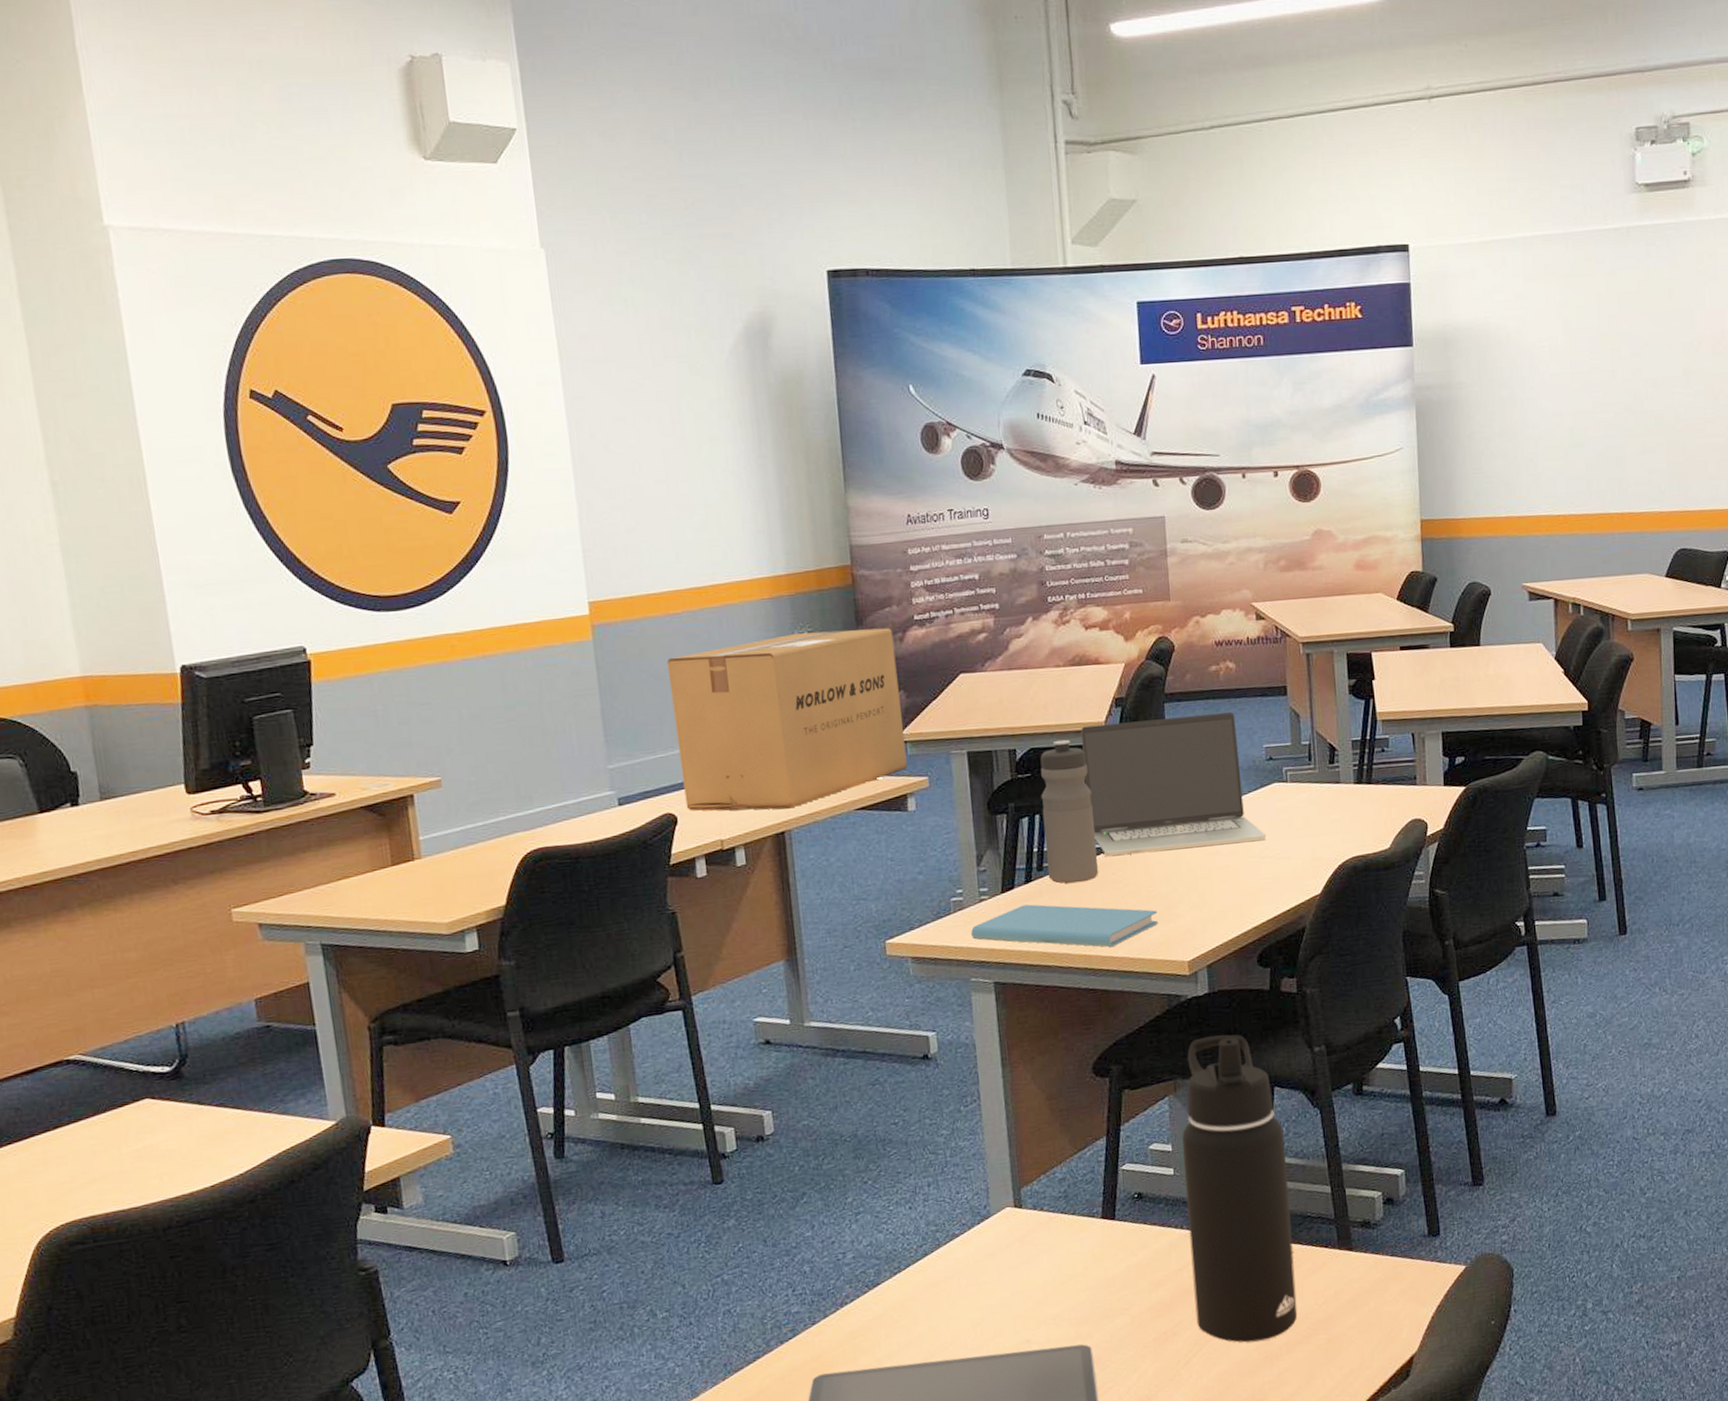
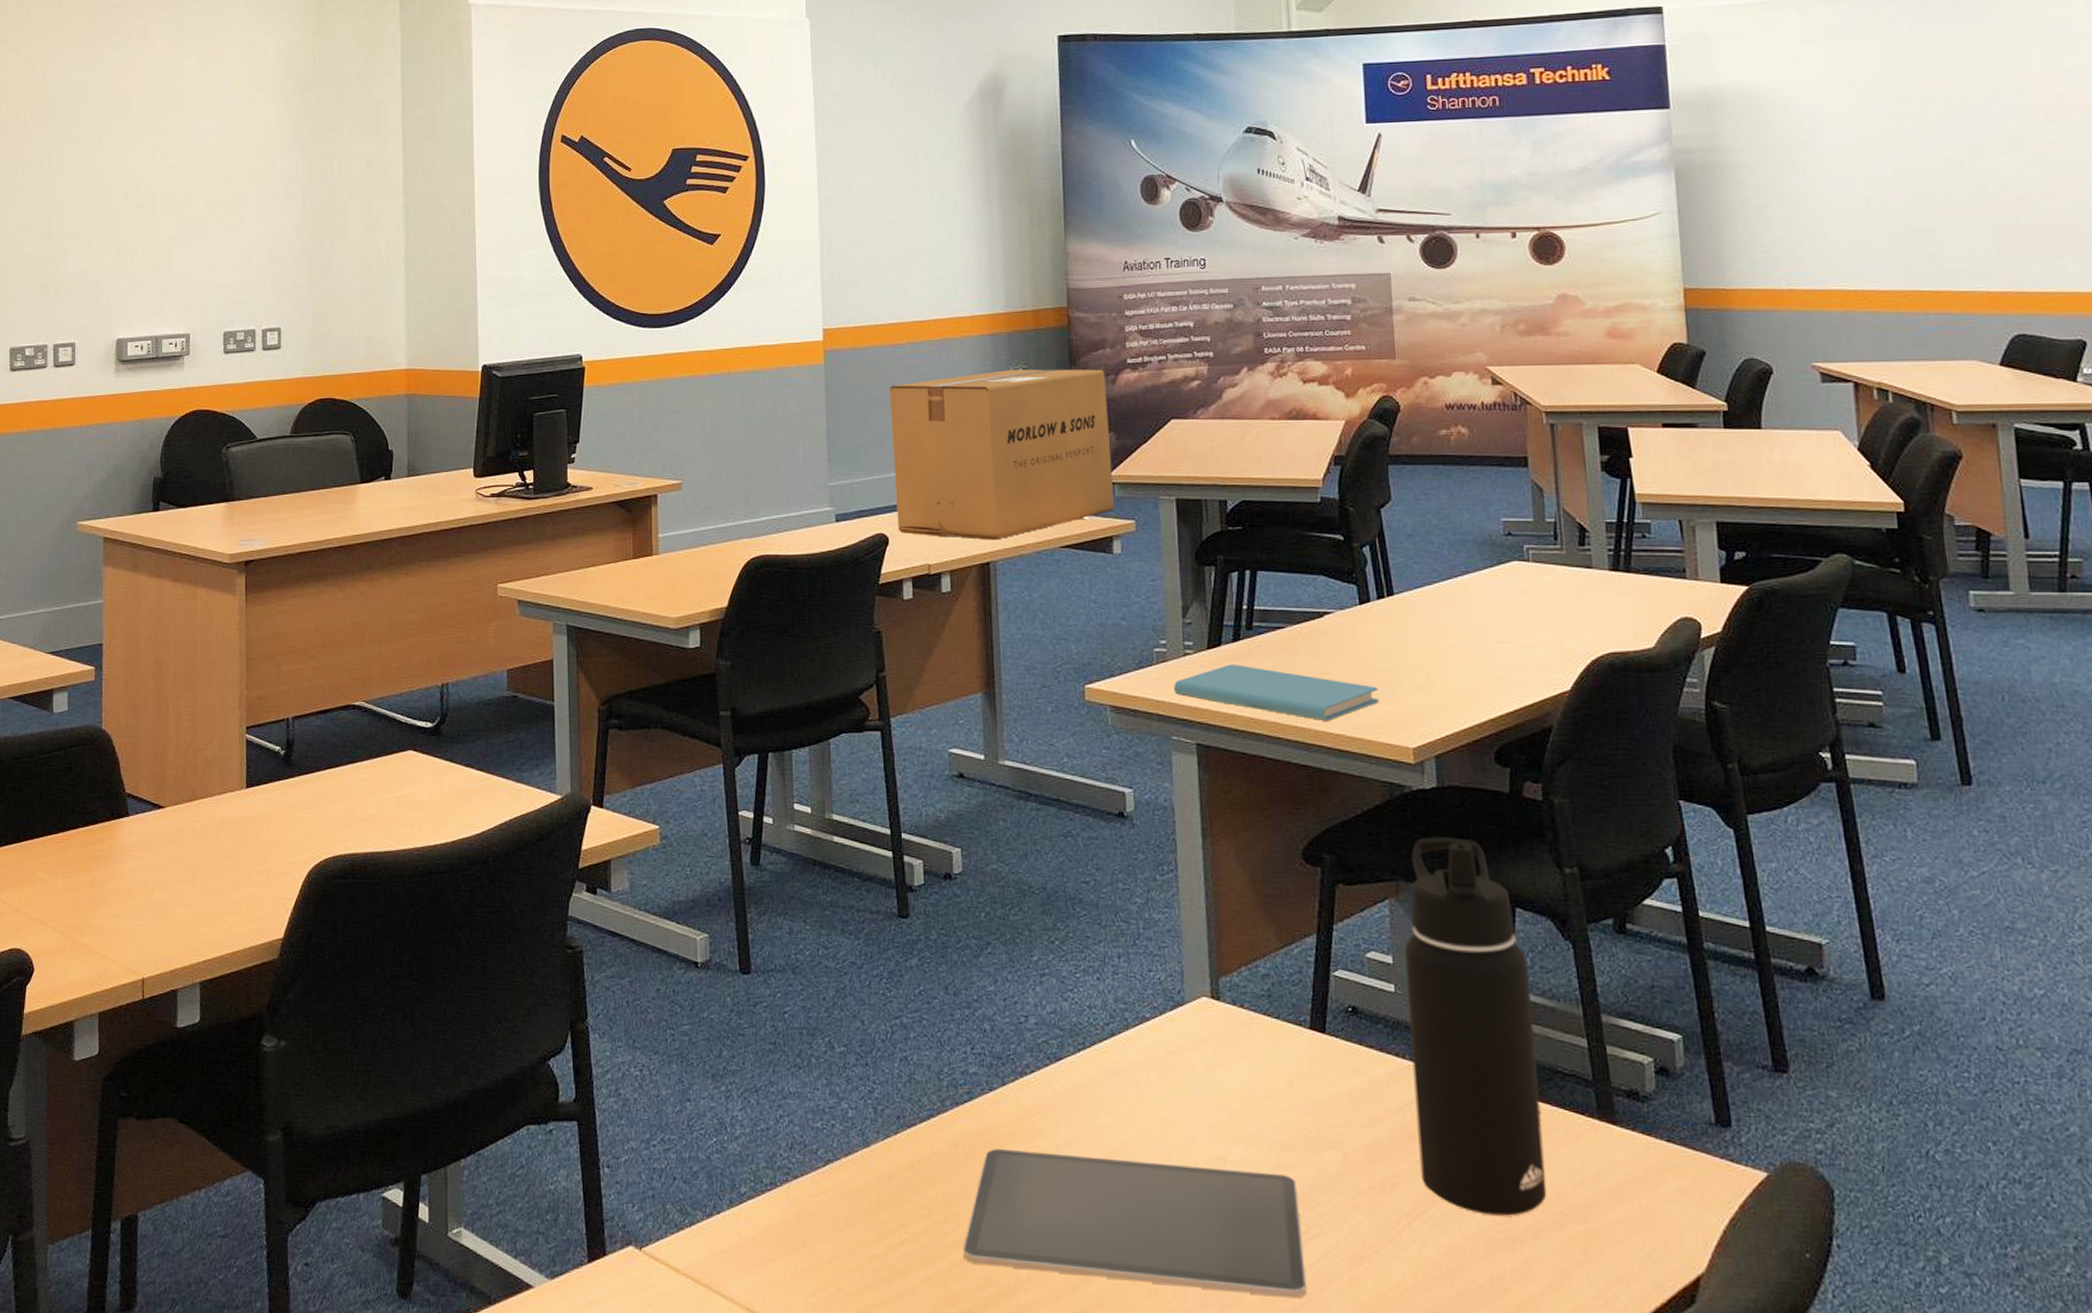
water bottle: present [1040,739,1098,884] -> none [1252,494,1313,647]
laptop: present [1081,712,1266,857] -> none [1297,480,1504,623]

